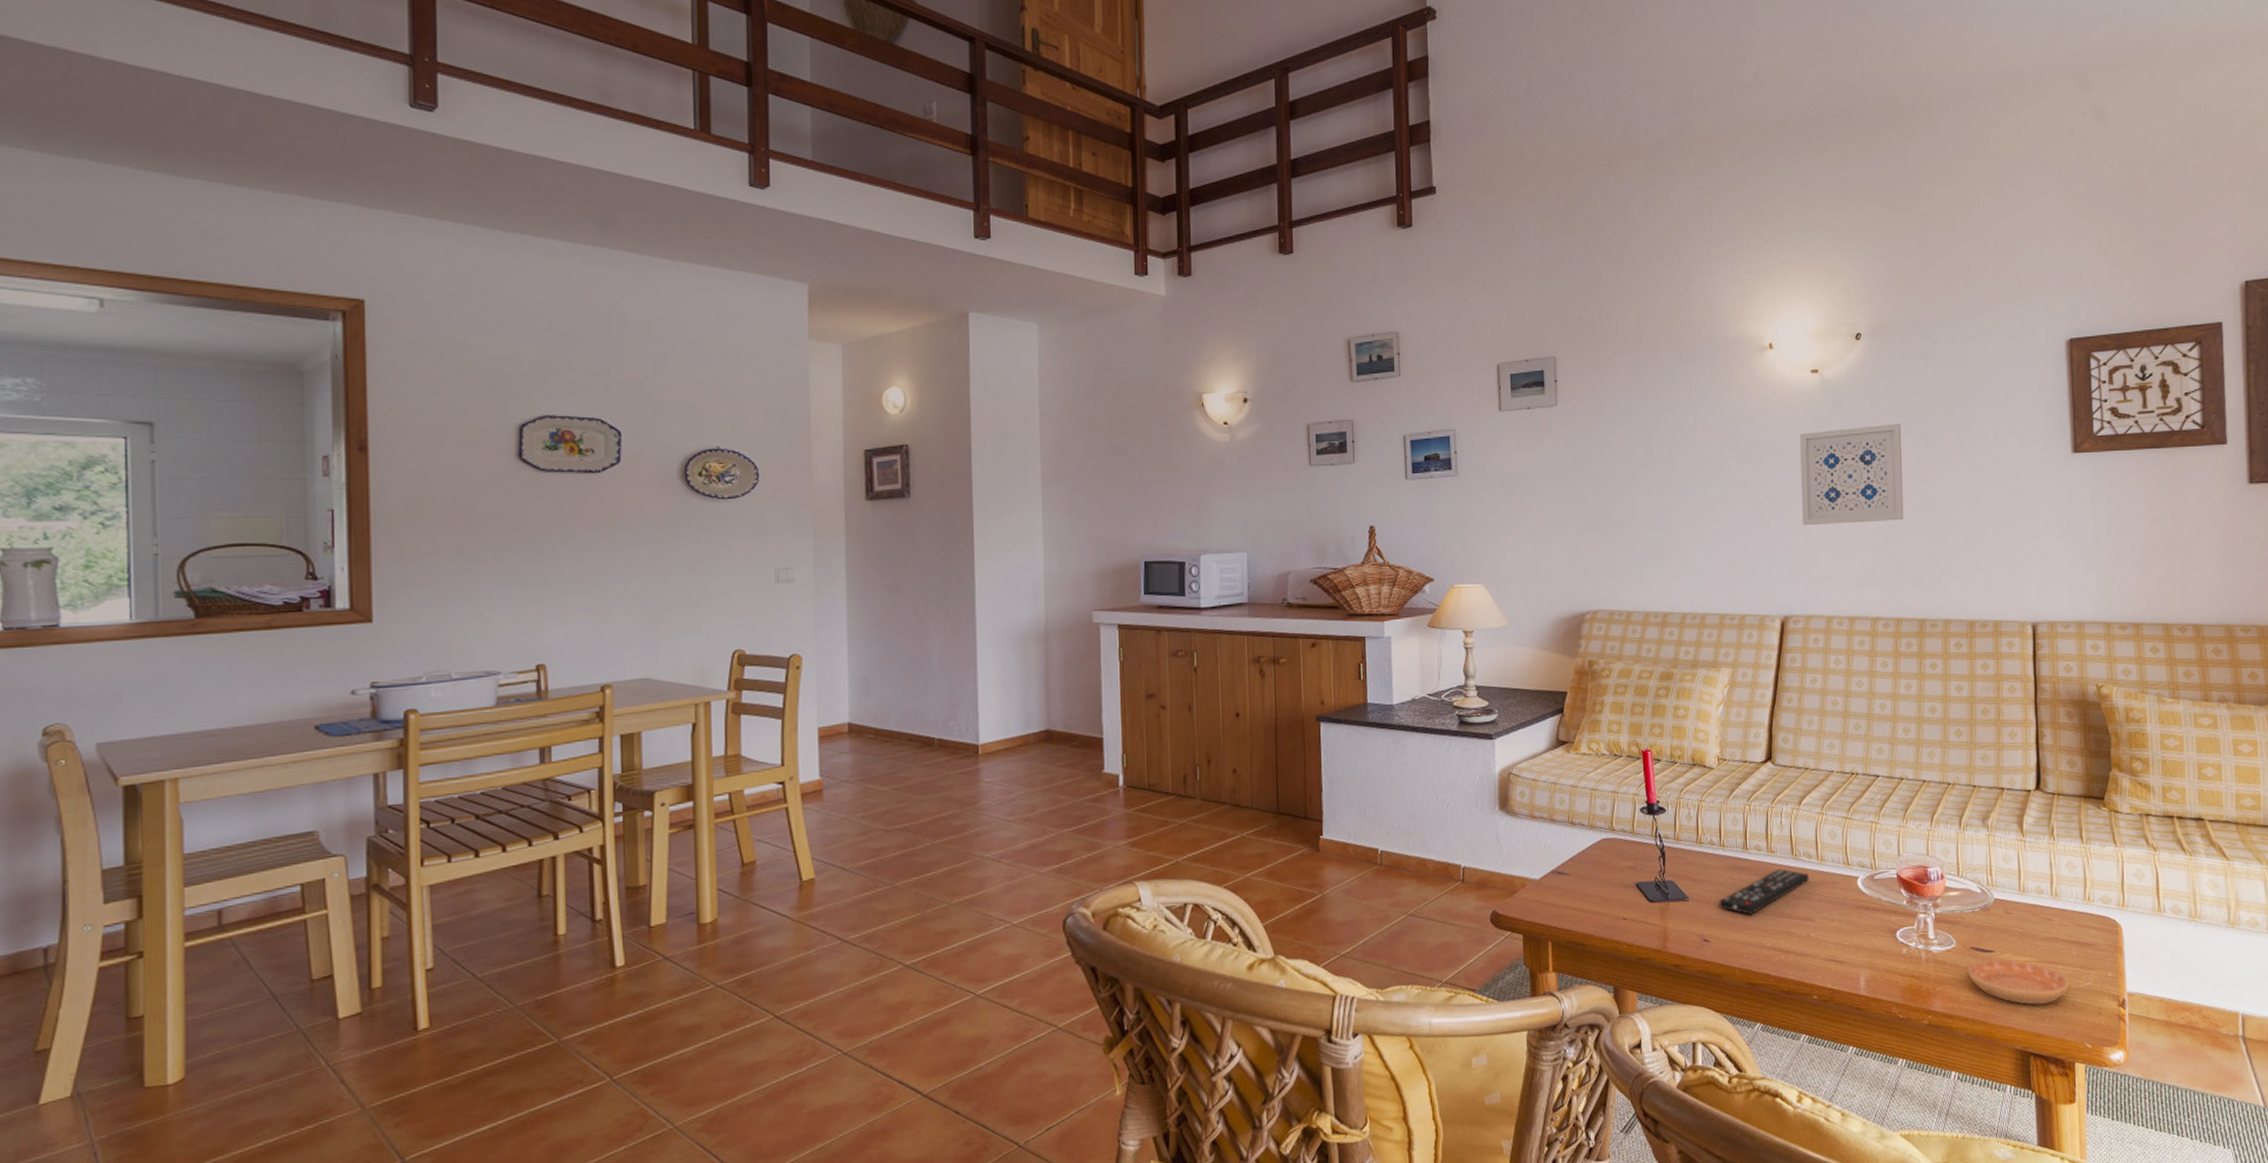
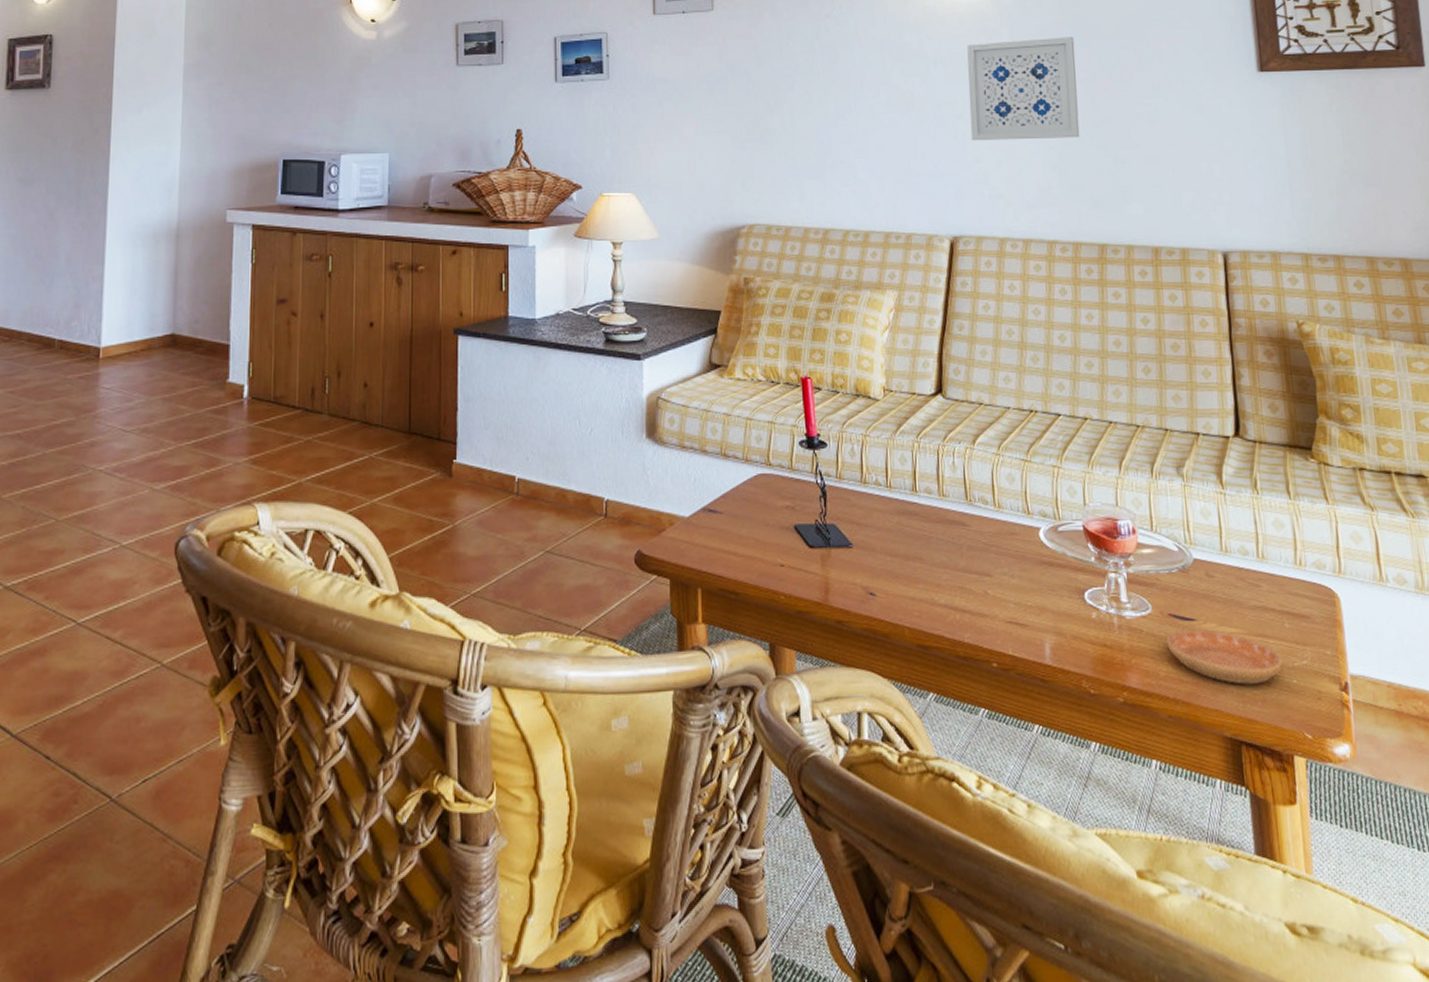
remote control: present [1718,868,1809,916] -> none [885,515,985,567]

